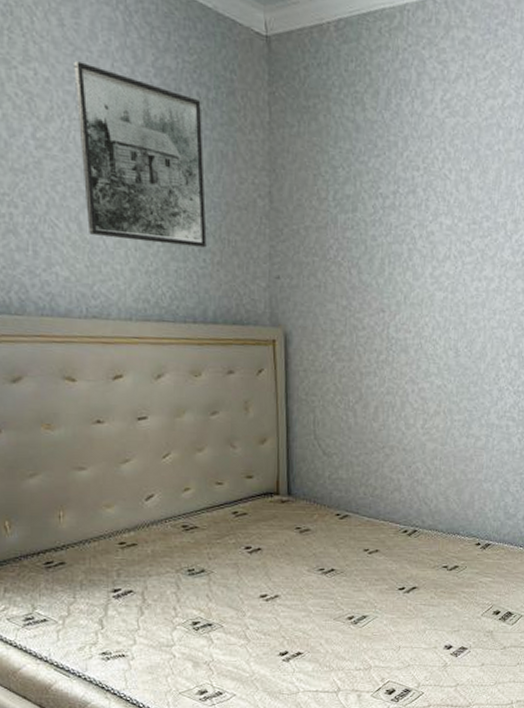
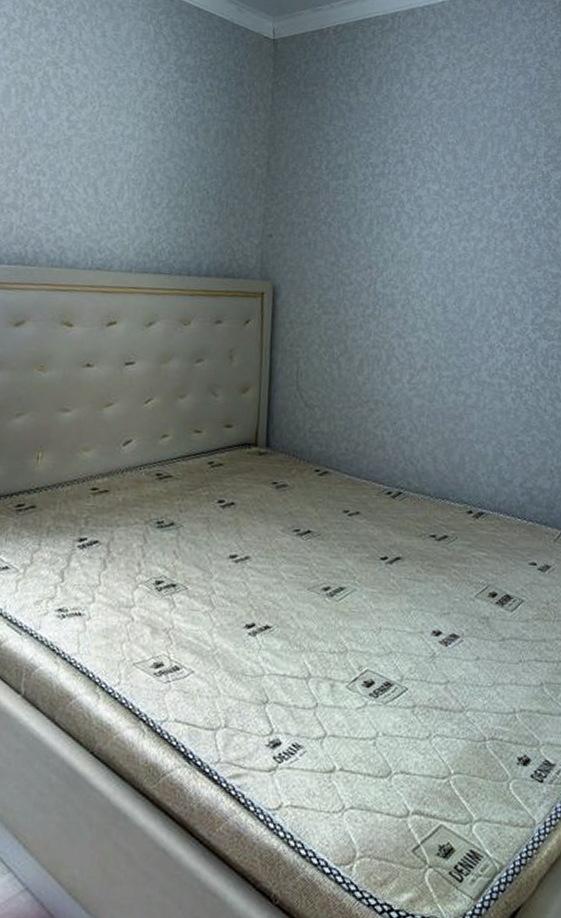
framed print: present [74,61,207,248] -> none [103,62,213,209]

